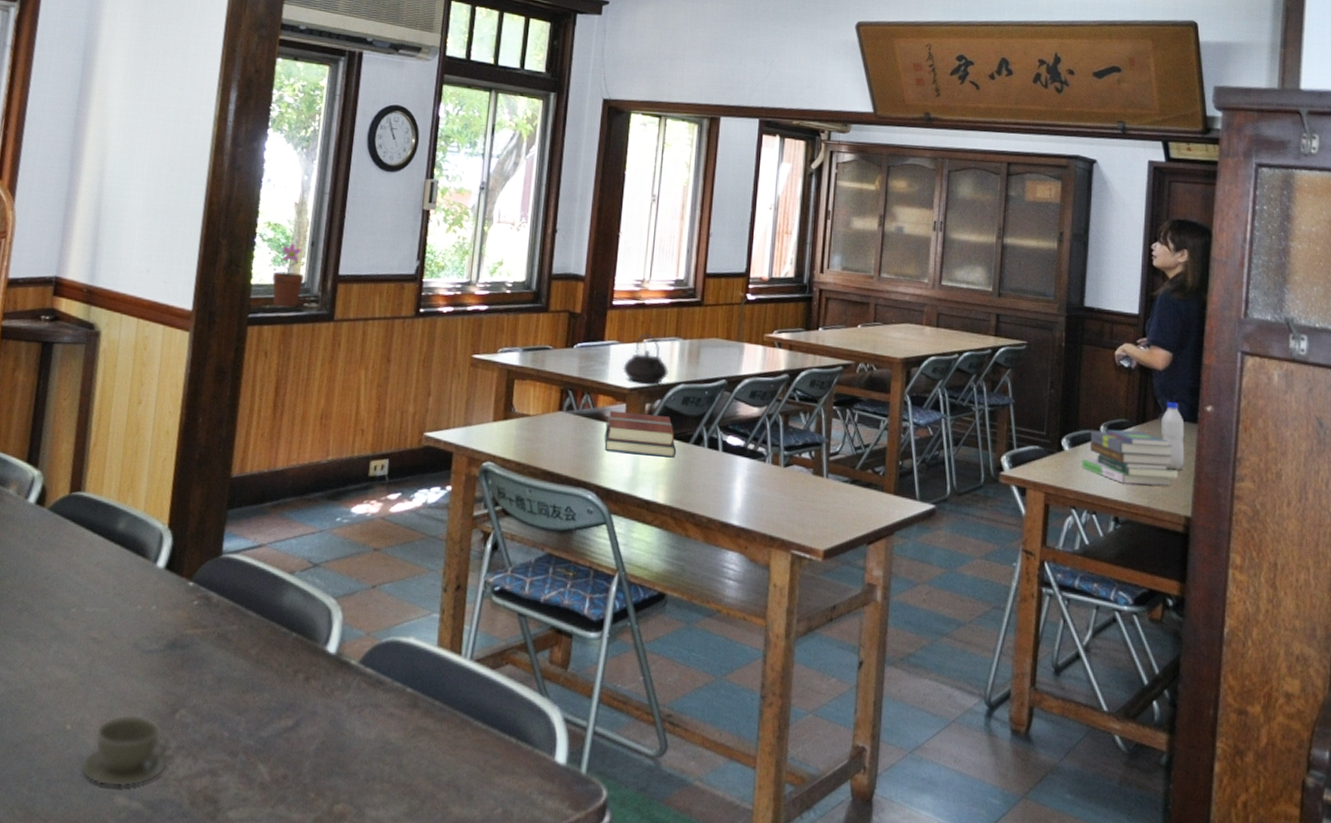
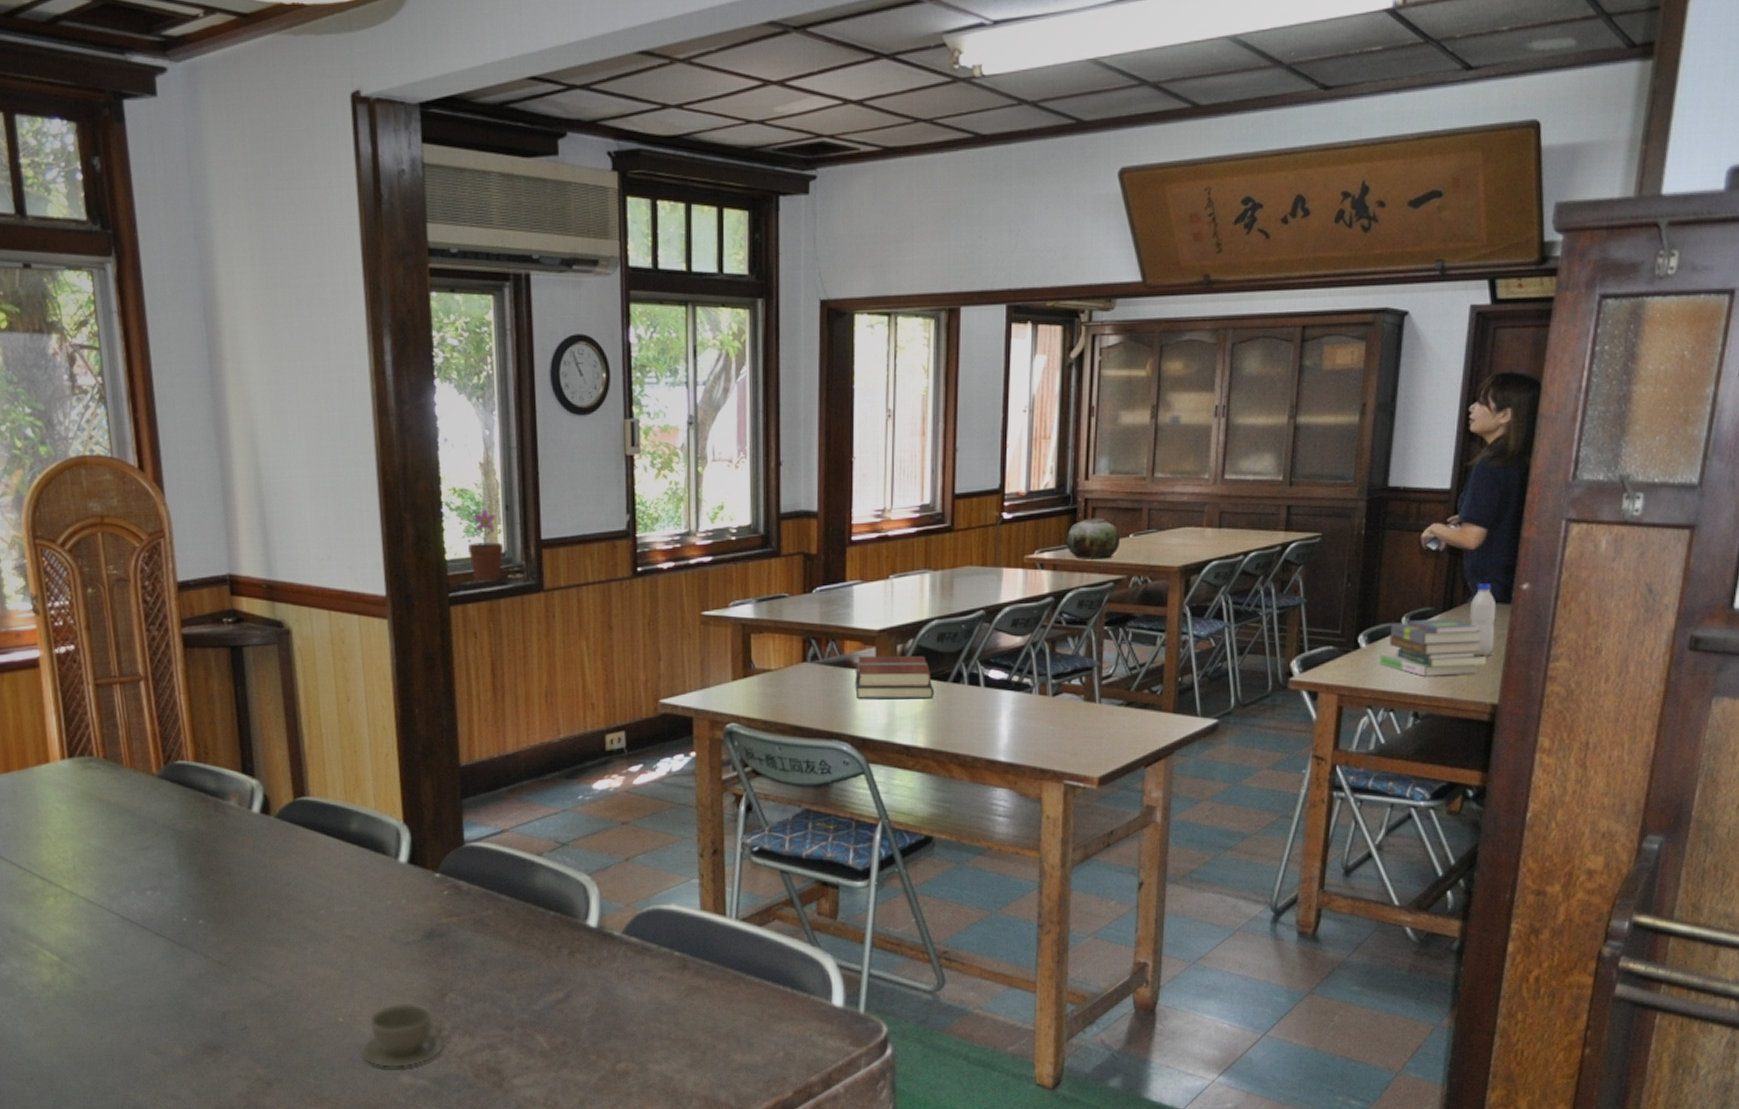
teapot: present [622,334,669,385] -> none [869,569,920,624]
ceramic pot: none [801,306,850,345] -> present [1066,518,1121,560]

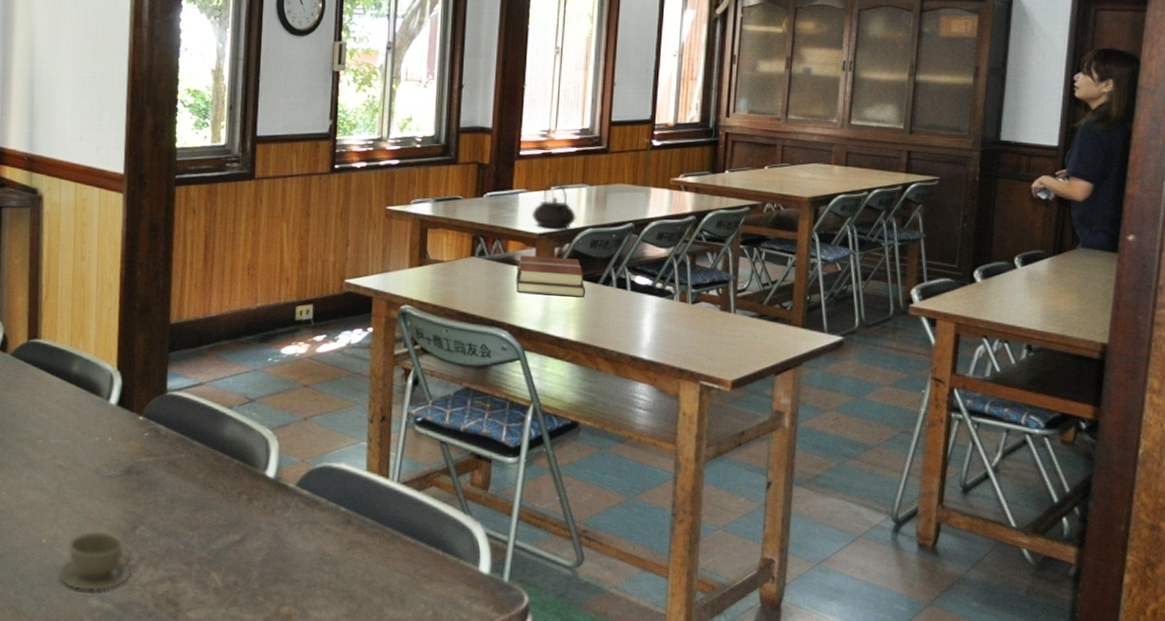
flowerpot: present [468,509,504,583] -> none [195,107,225,169]
teapot: none [869,569,920,624] -> present [531,182,576,229]
ceramic pot: present [1066,518,1121,560] -> none [707,149,757,186]
books: present [1380,619,1486,676] -> none [994,260,1095,314]
water bottle: present [1470,582,1497,656] -> none [1079,231,1104,299]

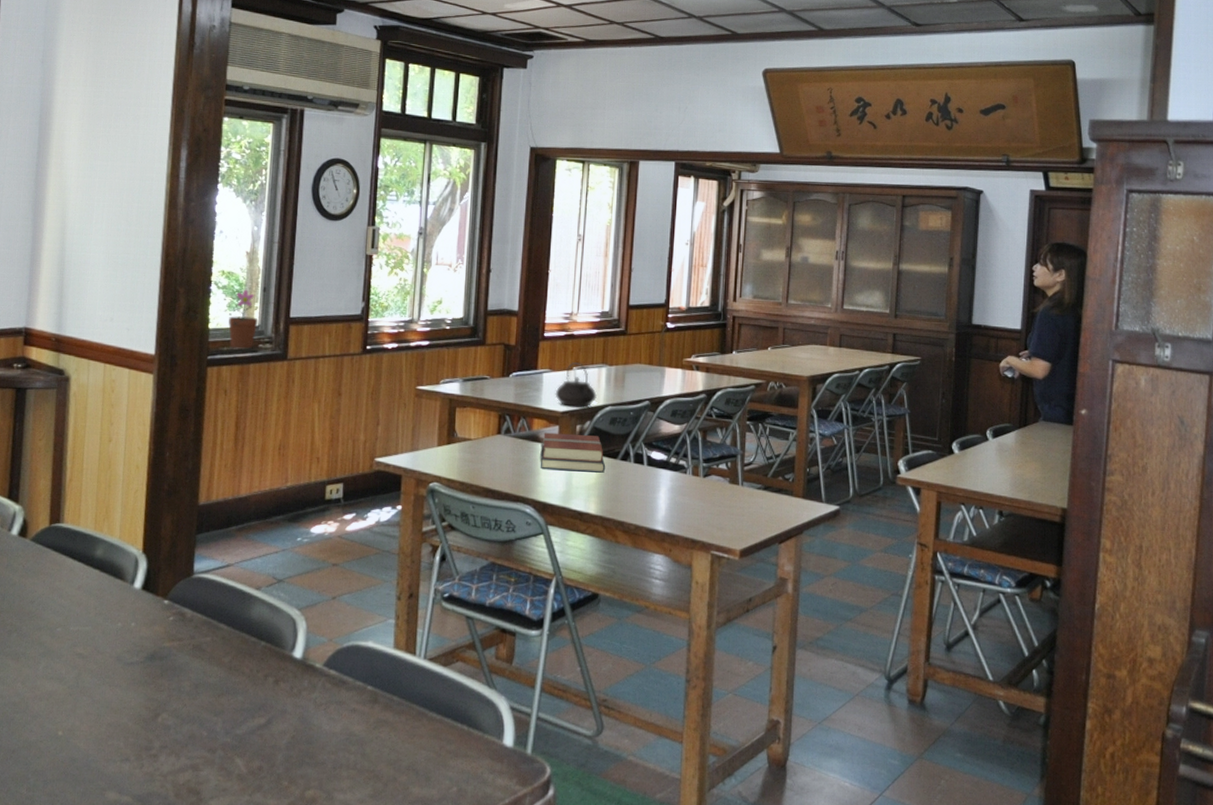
teacup: present [58,530,133,591] -> none [74,719,154,784]
flowerpot: none [195,107,225,169] -> present [228,289,258,350]

